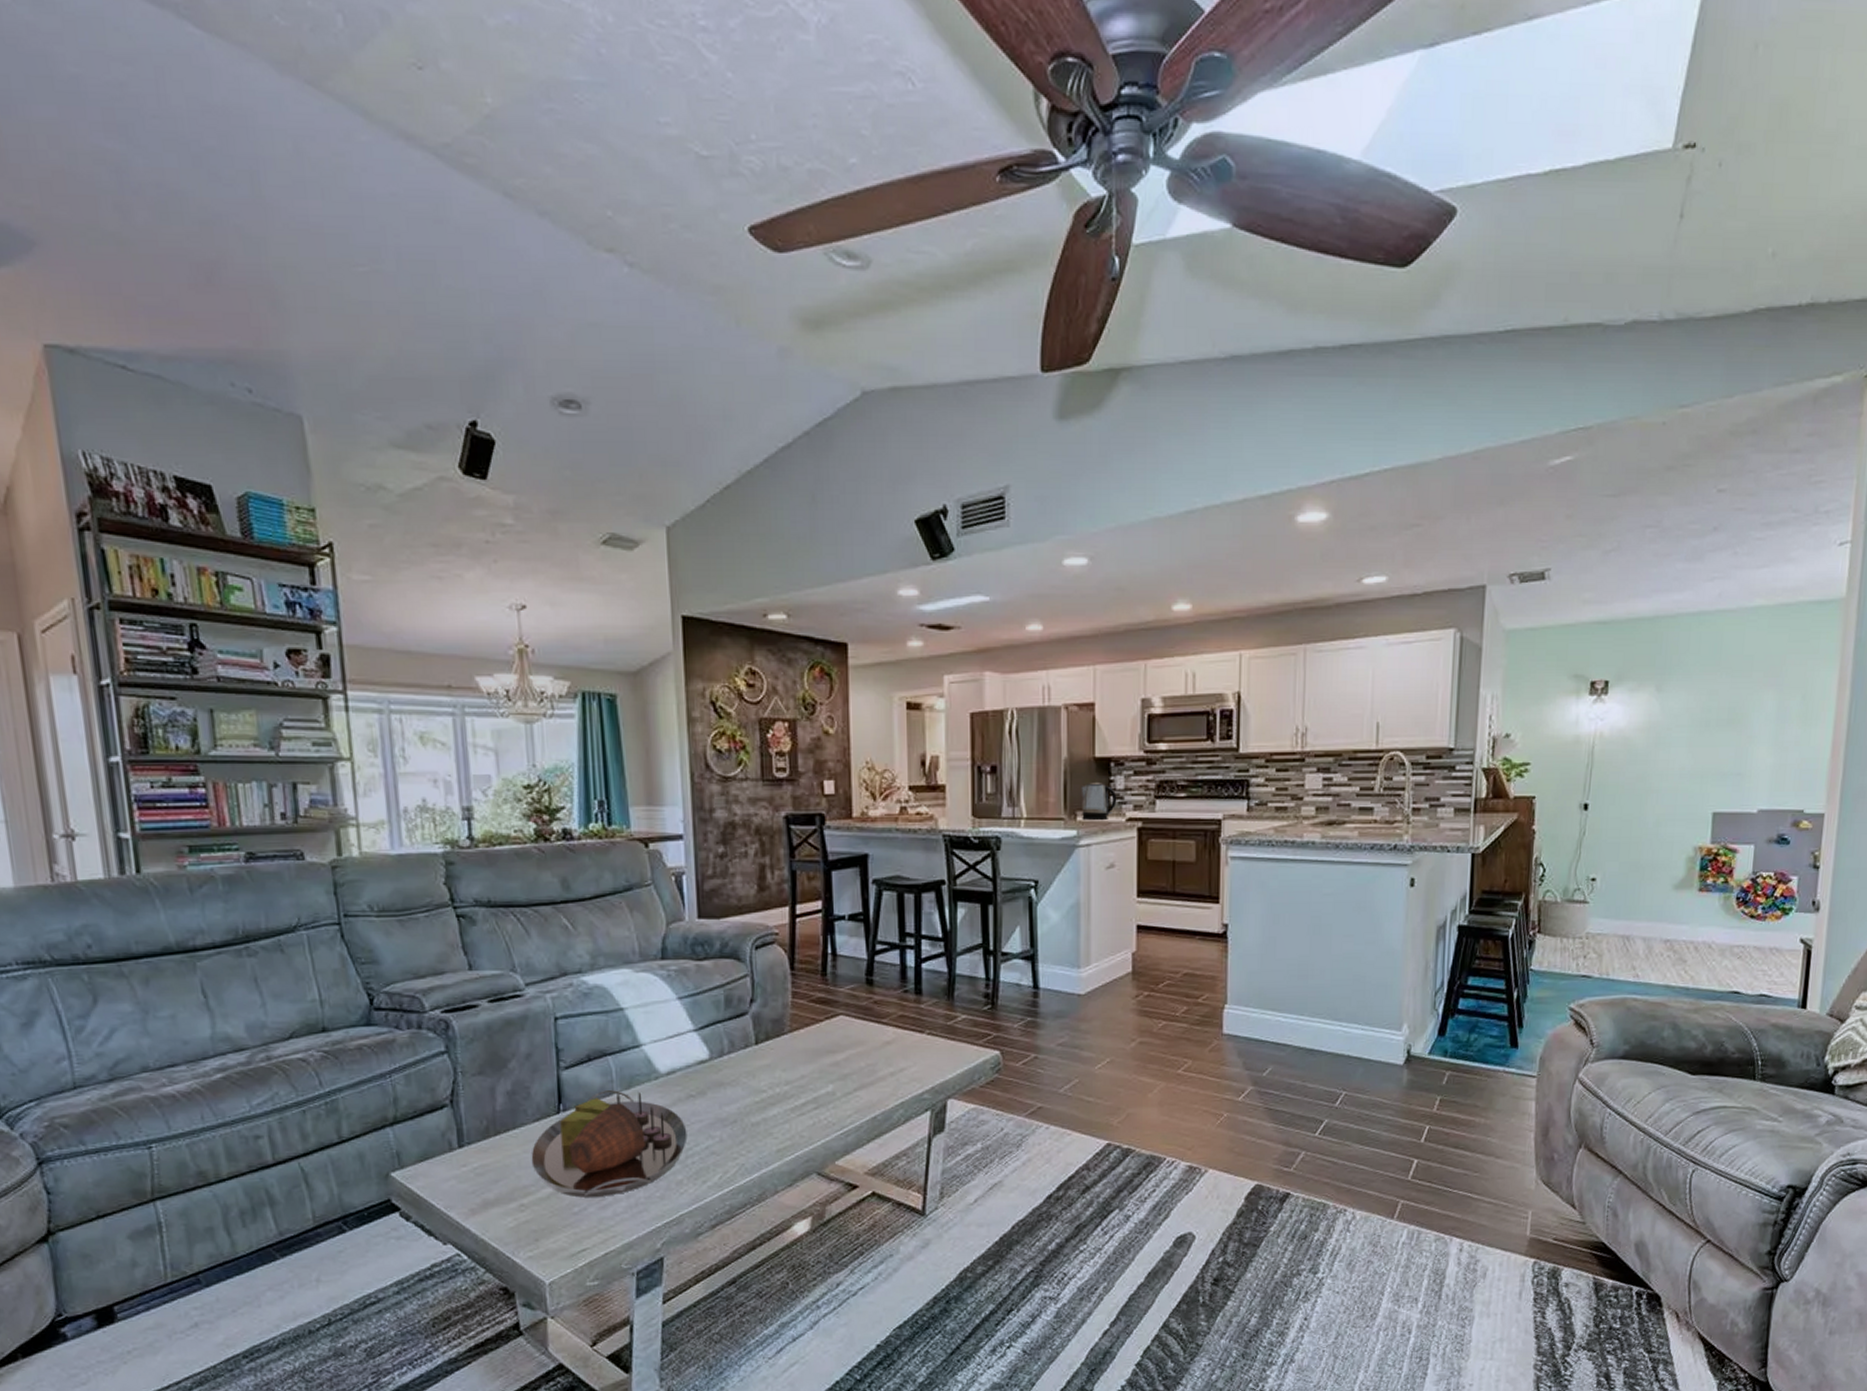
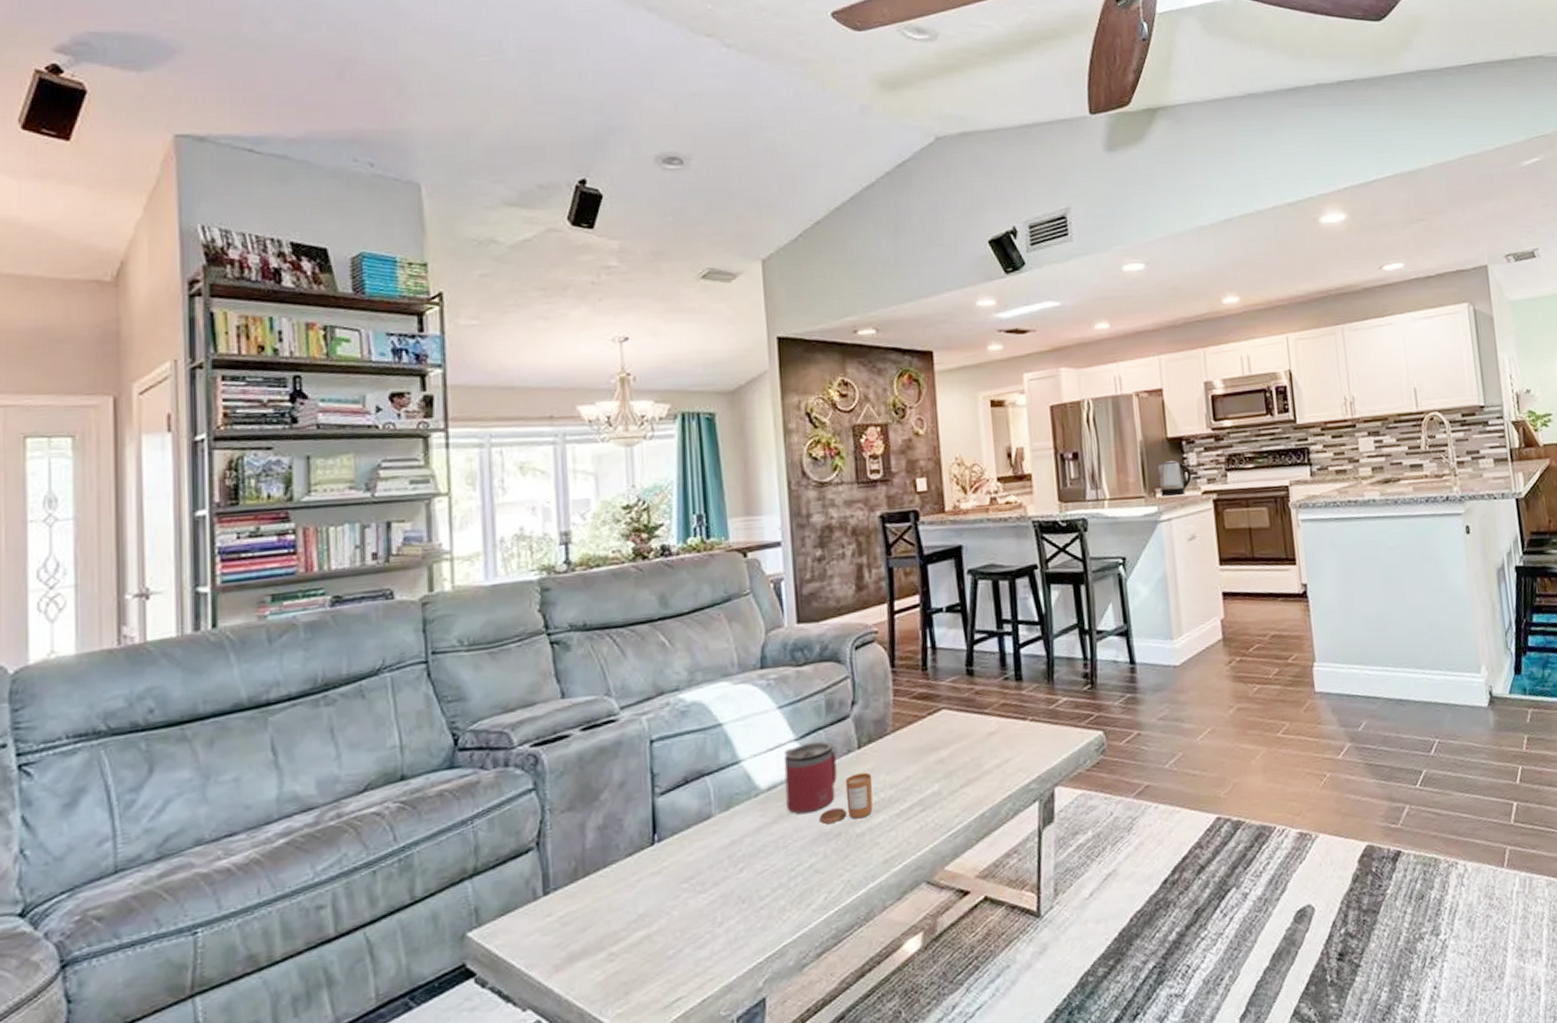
serving tray: present [531,1090,688,1198] -> none [622,812,790,938]
beverage cup: none [683,1034,734,1099] -> present [783,741,837,814]
candle: none [717,1067,769,1111] -> present [820,772,873,824]

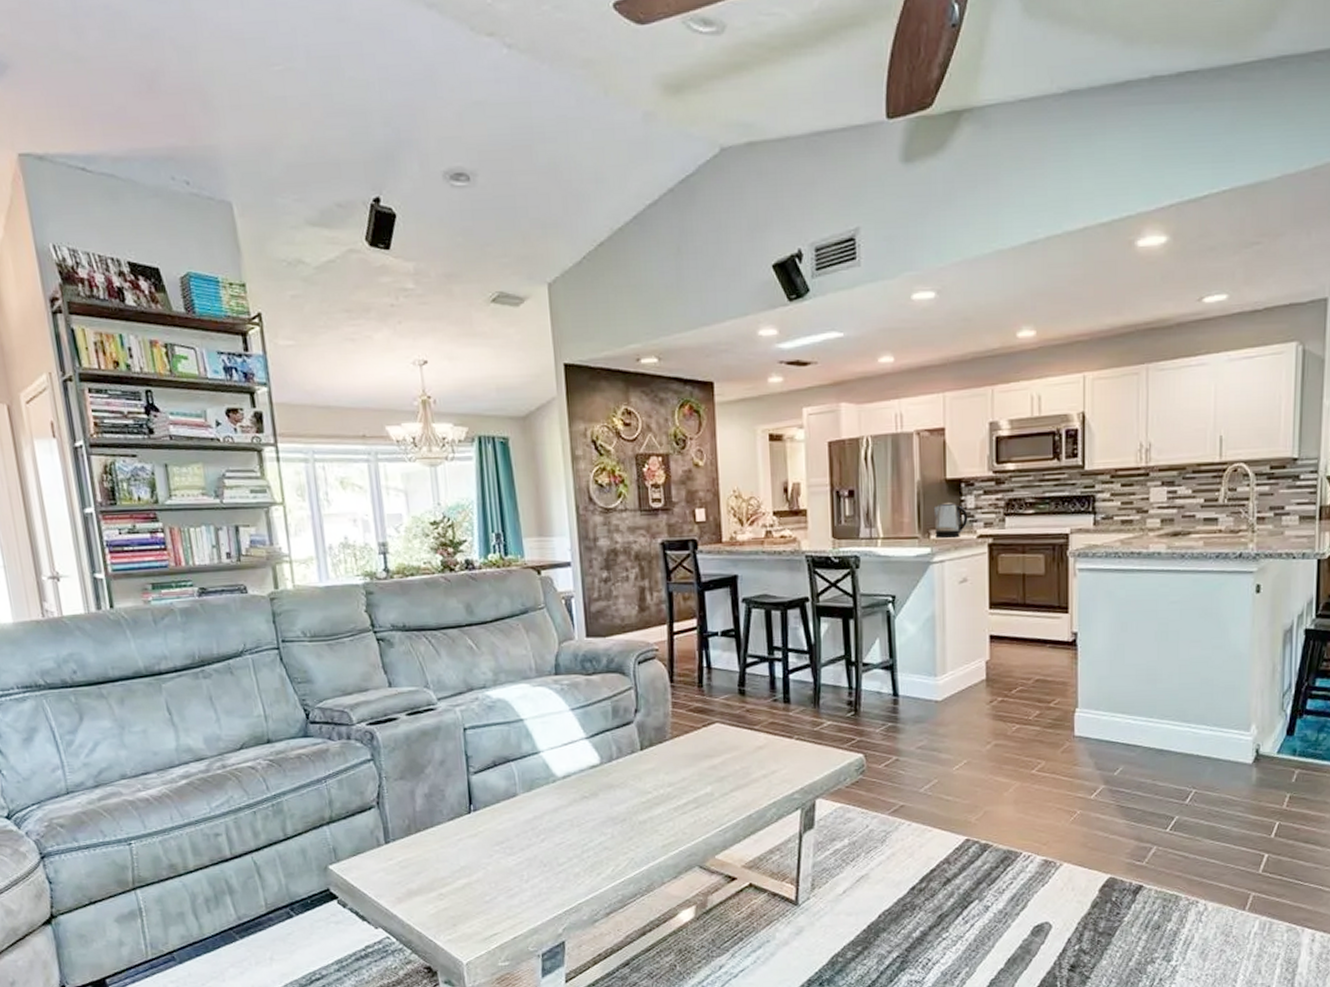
beverage cup: present [783,741,837,814] -> none [576,742,622,800]
candle: present [820,772,873,824] -> none [608,771,653,810]

